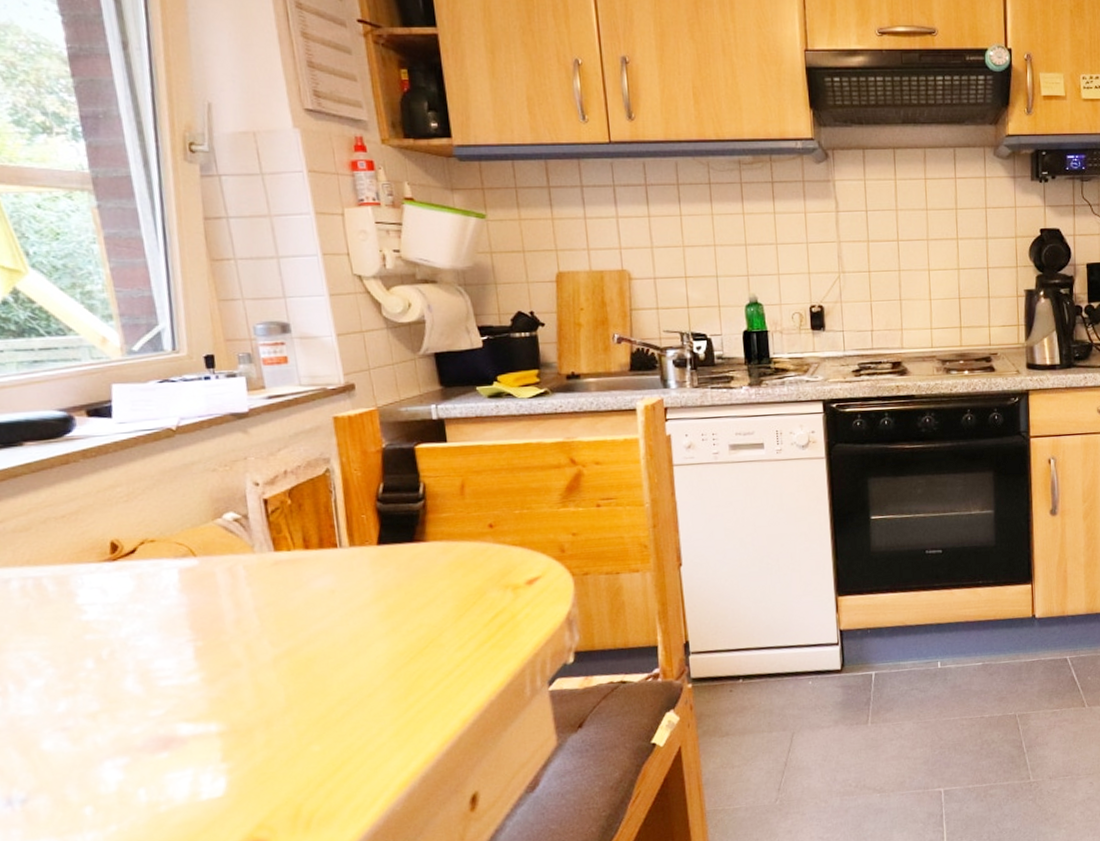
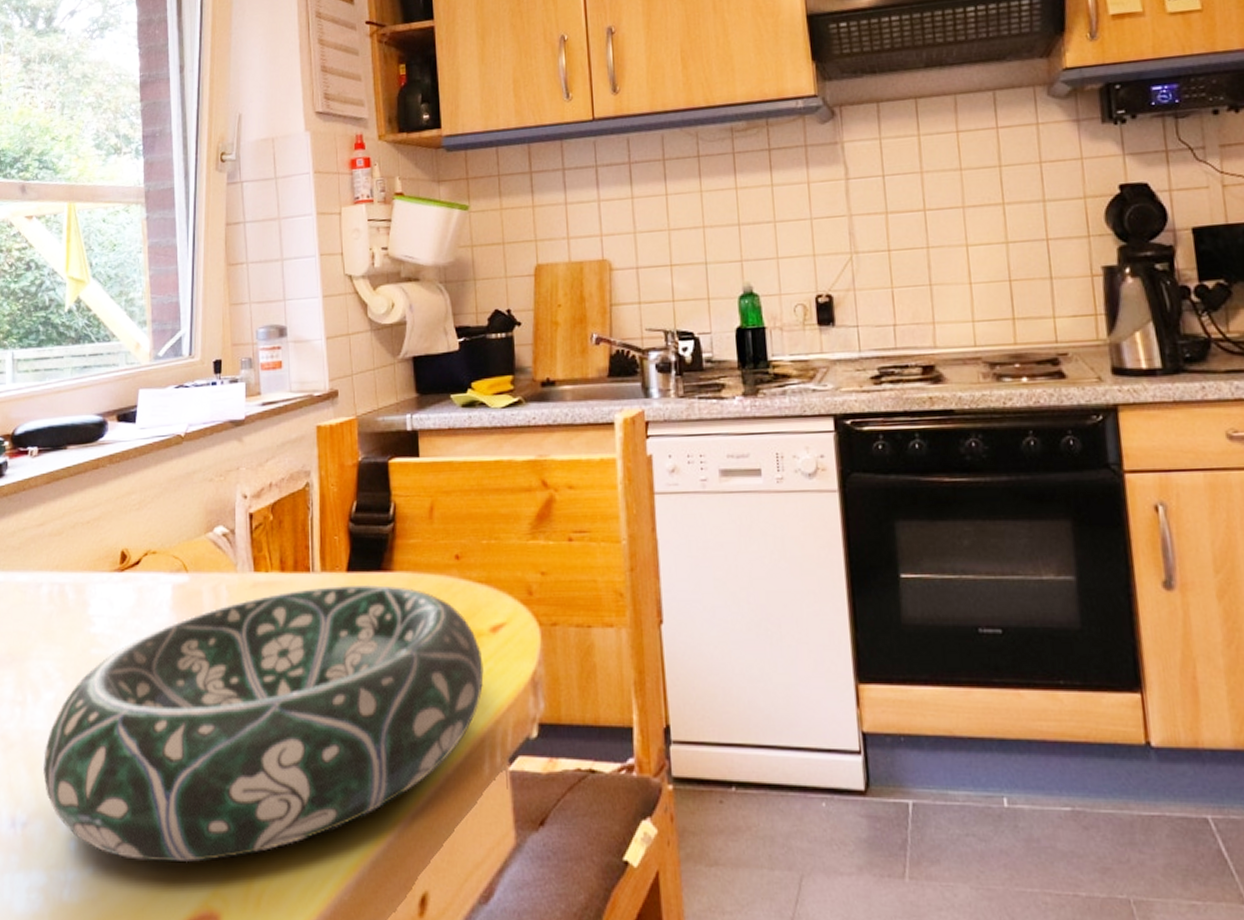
decorative bowl: none [38,554,522,813] -> present [42,584,484,863]

